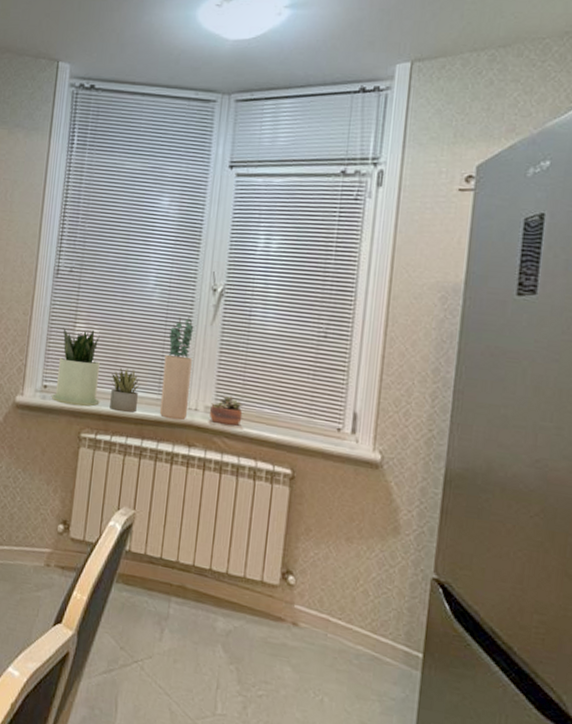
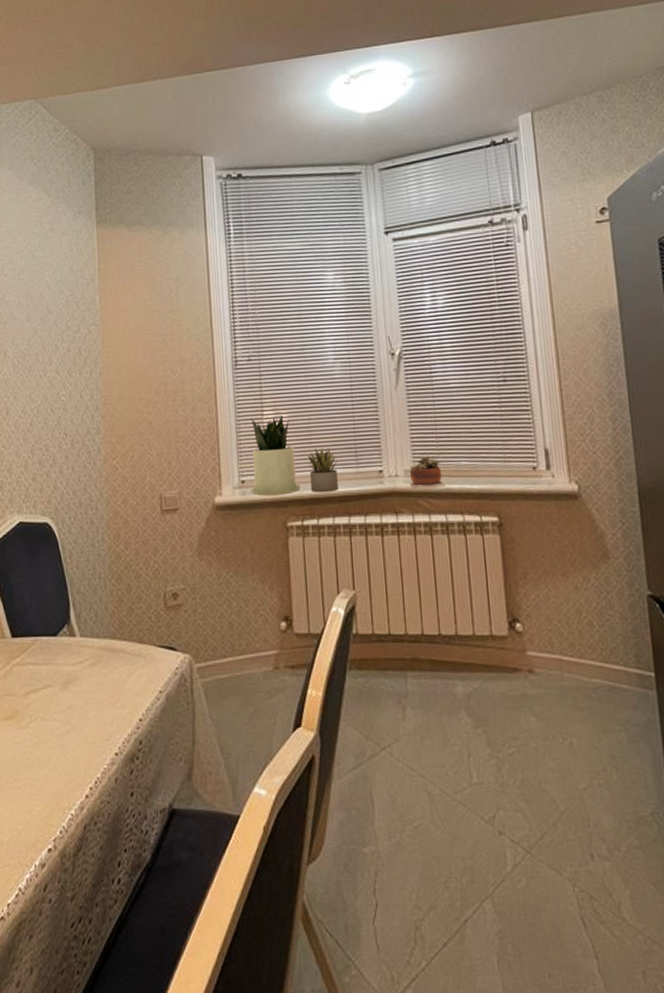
vase: present [159,316,194,421] -> none [356,384,389,490]

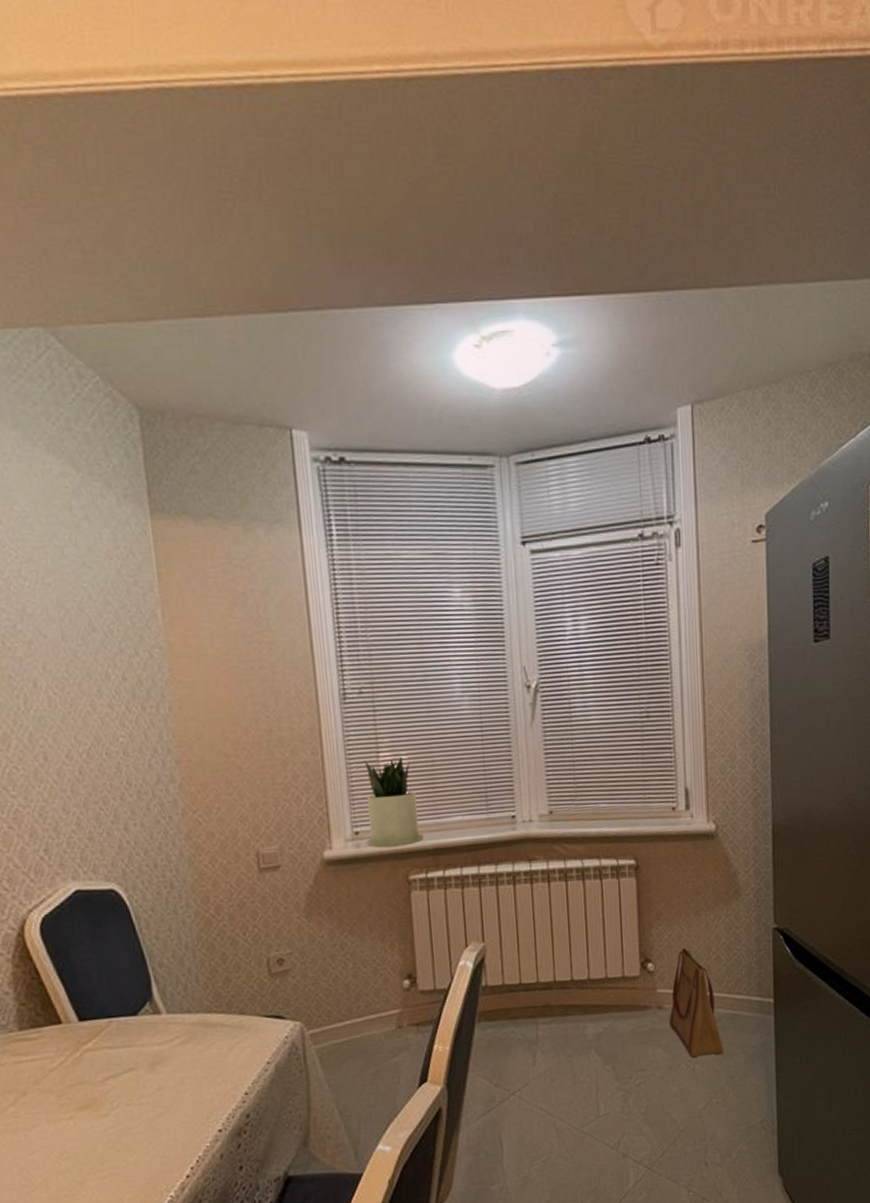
succulent plant: present [308,447,338,493] -> none [432,791,467,843]
succulent plant: present [409,455,446,489] -> none [544,798,583,835]
shopping bag: none [541,609,604,731] -> present [669,947,724,1059]

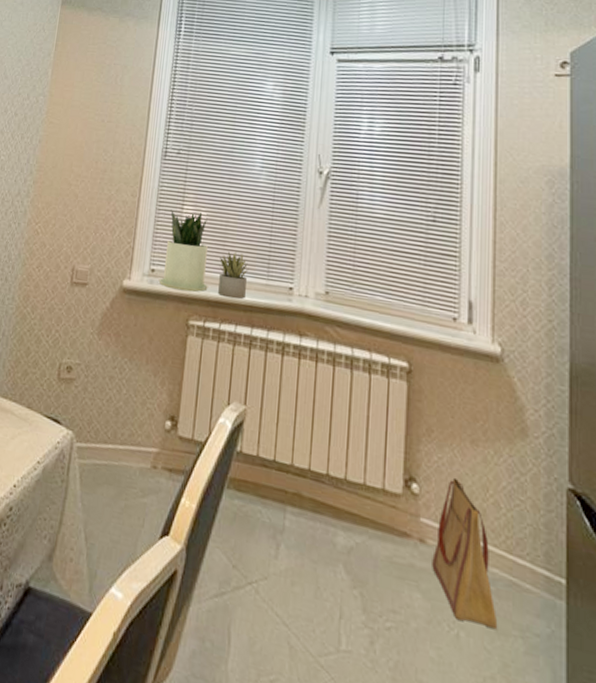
succulent plant: none [432,791,467,843] -> present [218,251,249,300]

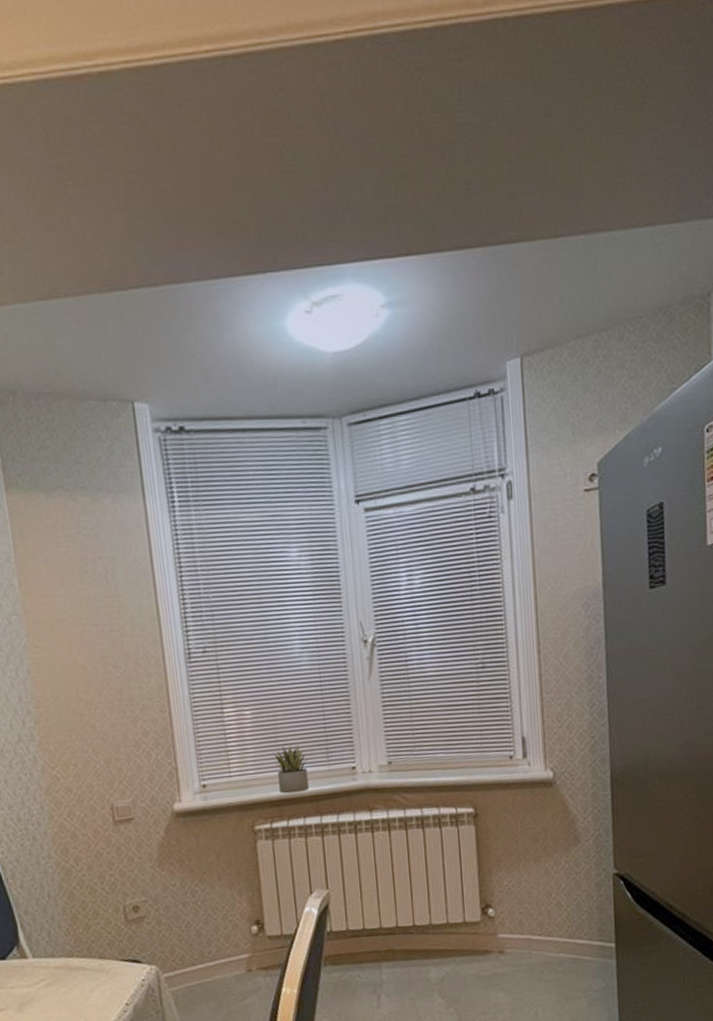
planter: present [158,209,209,293] -> none [210,713,269,801]
shopping bag: present [432,477,498,630] -> none [511,893,566,1002]

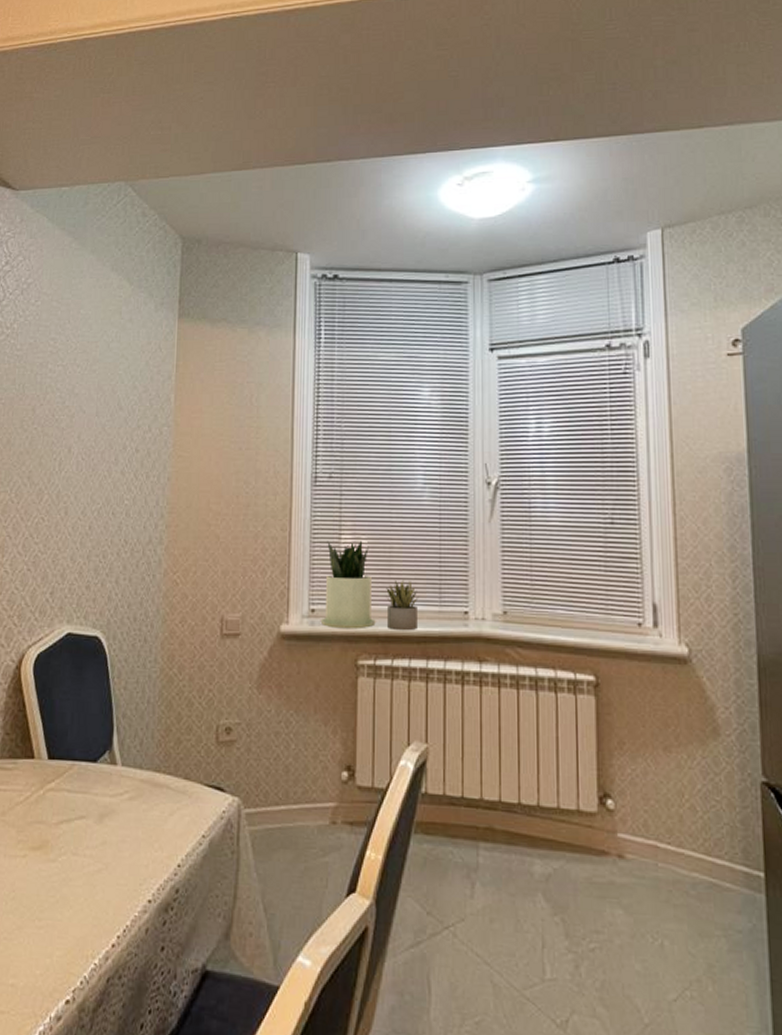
planter: none [210,713,269,801] -> present [320,540,377,630]

